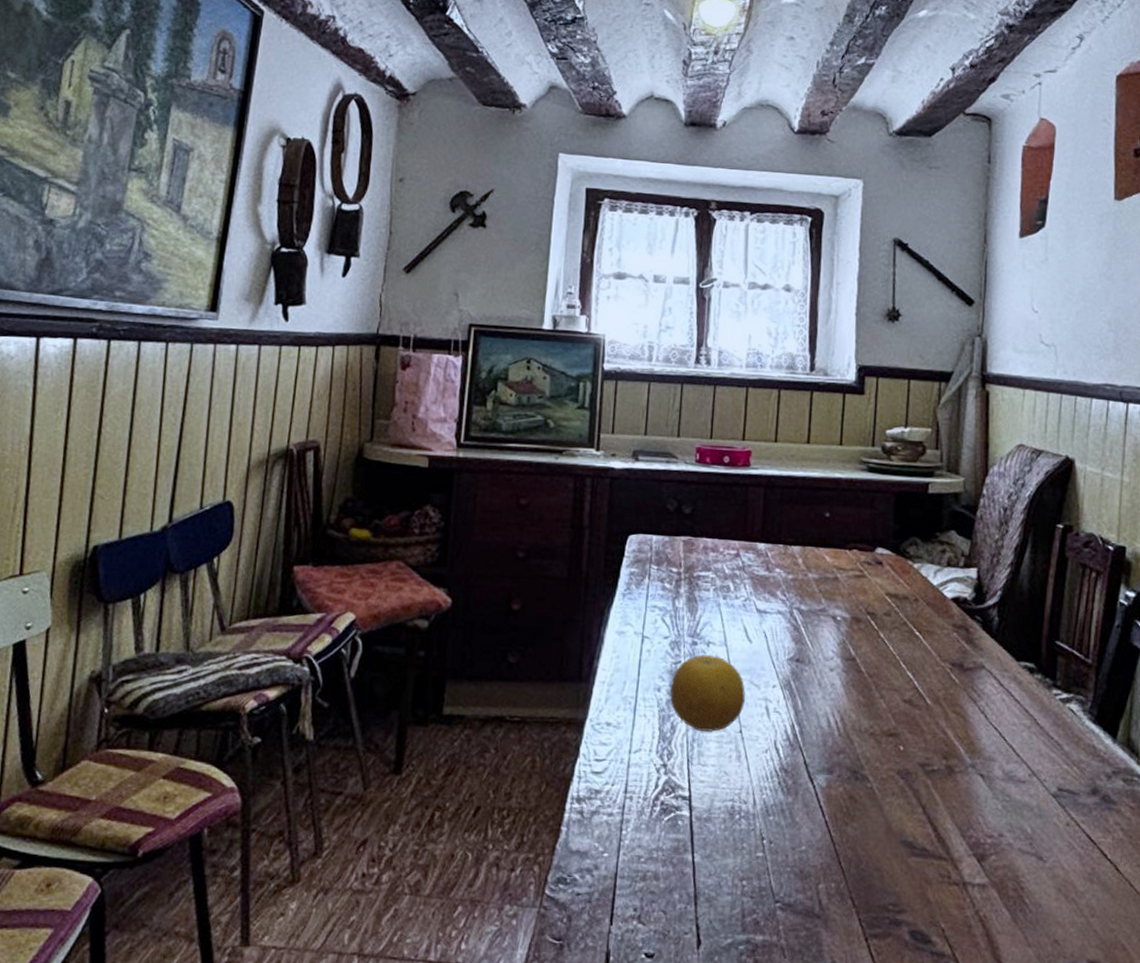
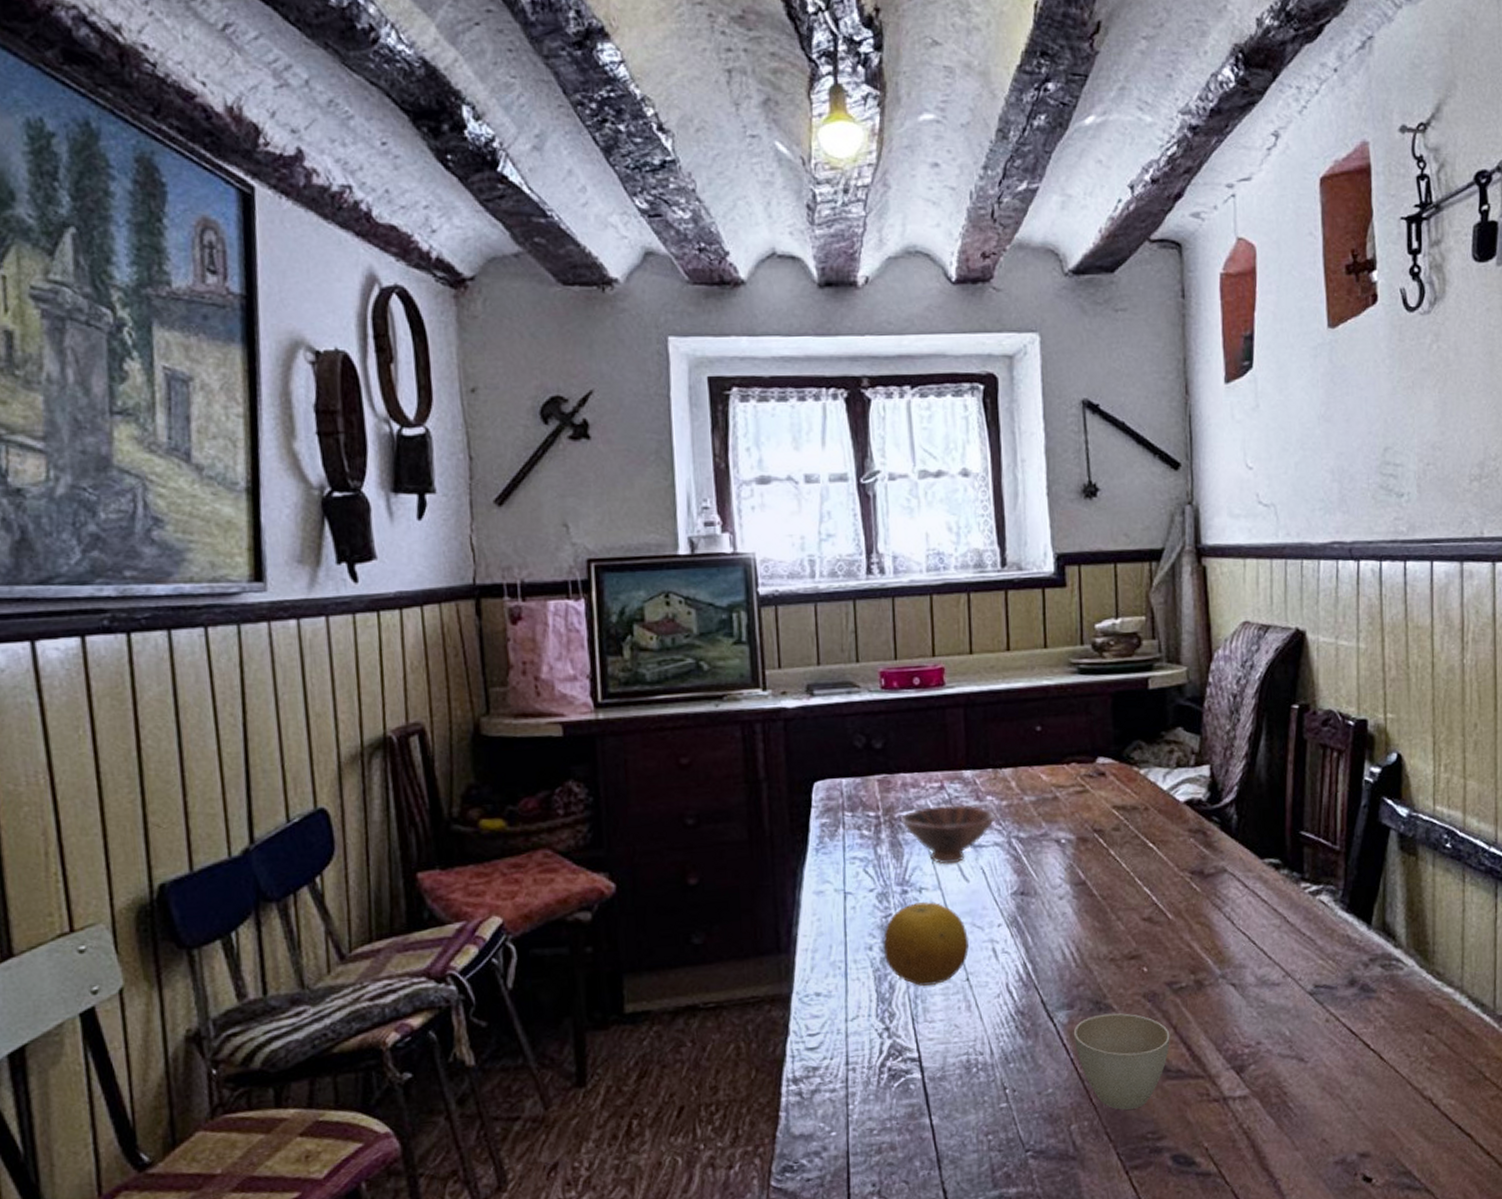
bowl: none [698,571,783,625] -> present [900,805,997,865]
cup: none [830,783,919,879] -> present [1073,1012,1170,1110]

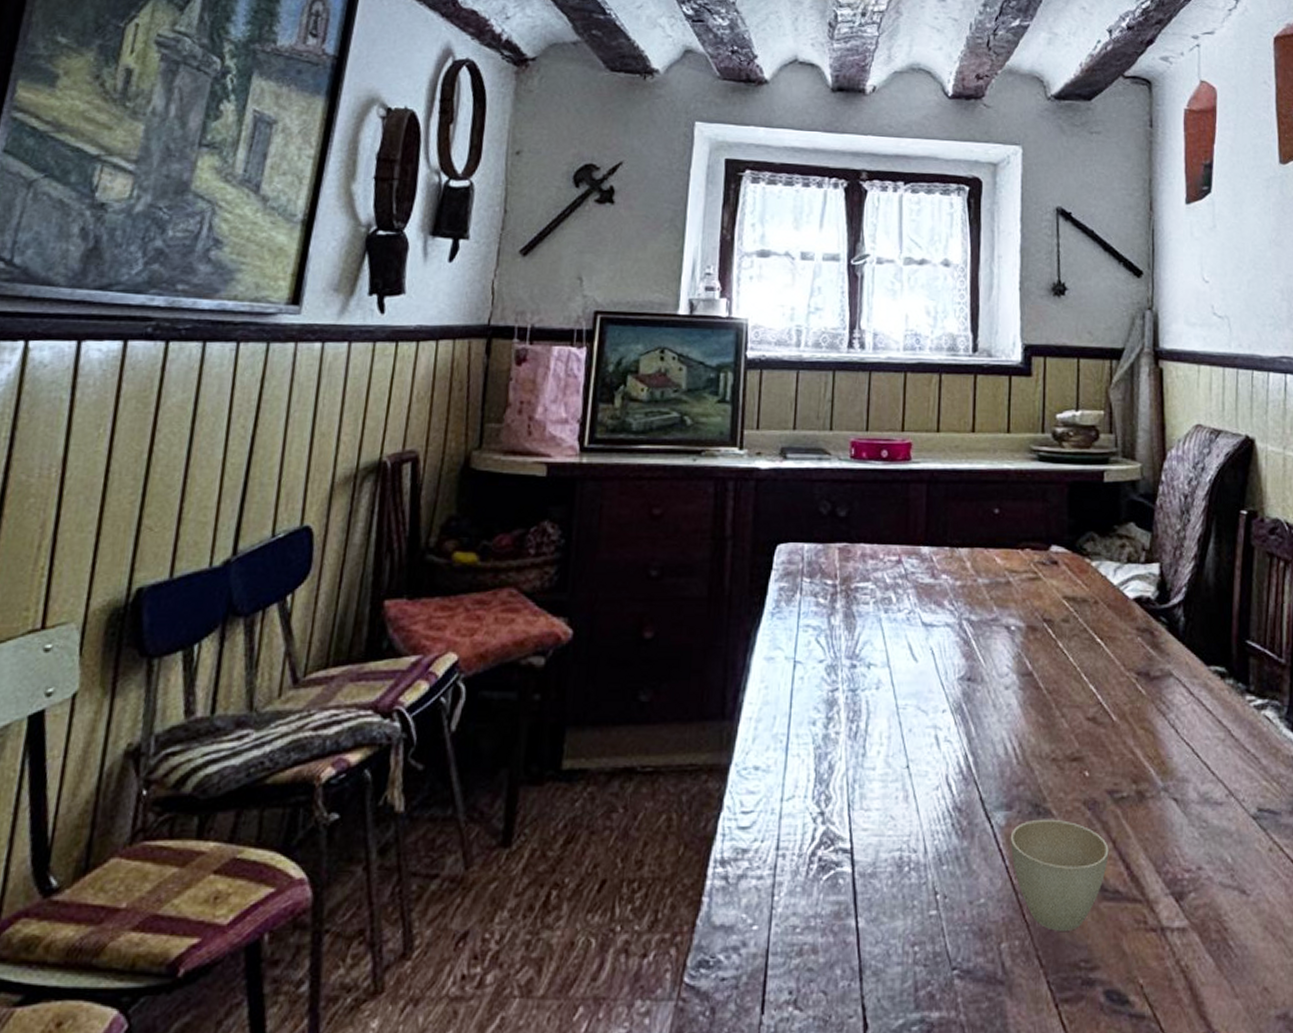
fruit: present [883,902,969,986] -> none [827,679,912,769]
bowl: present [900,805,997,865] -> none [856,580,950,641]

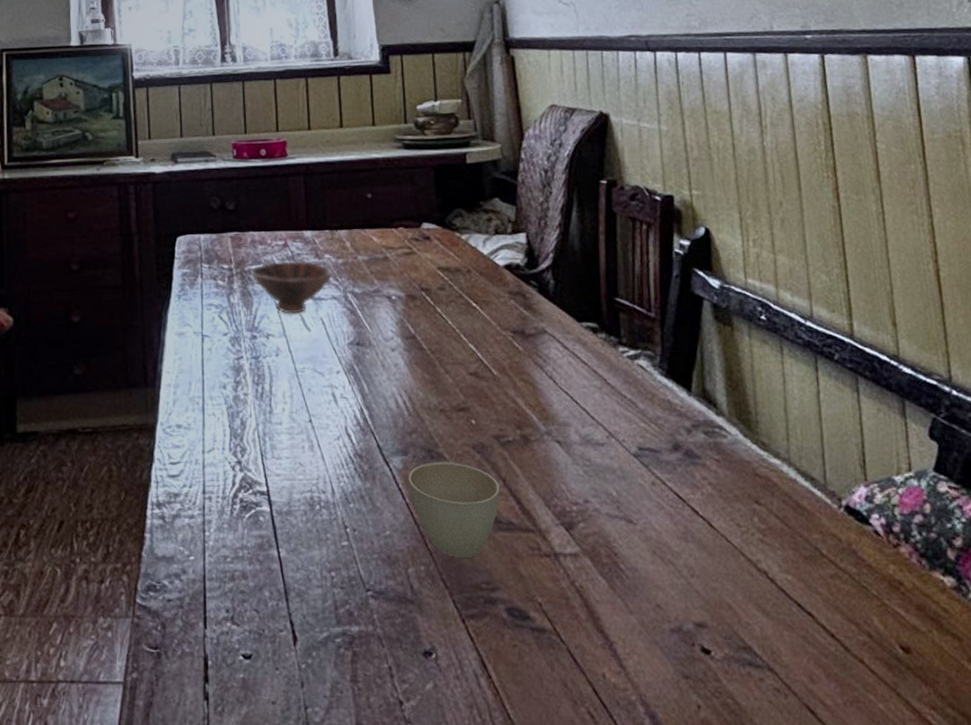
bowl: none [856,580,950,641] -> present [249,261,334,314]

